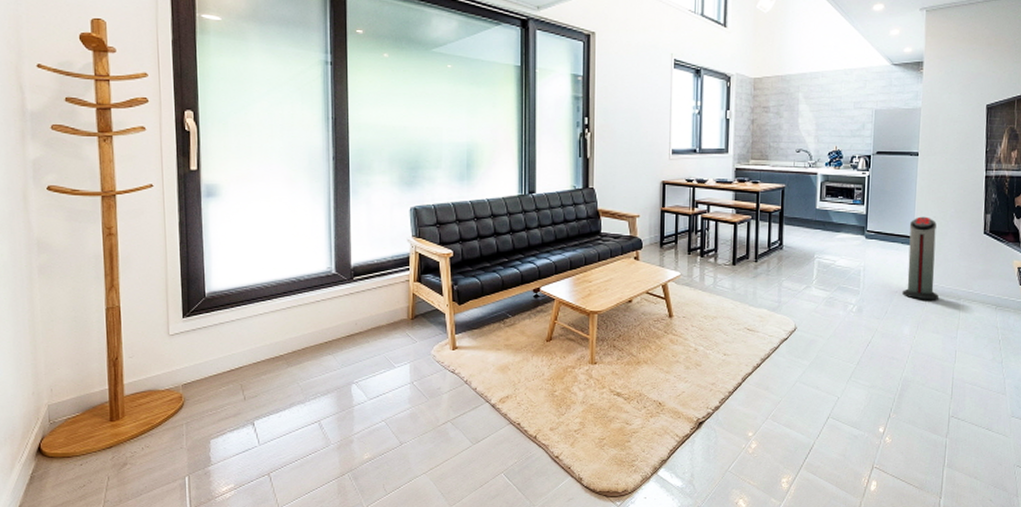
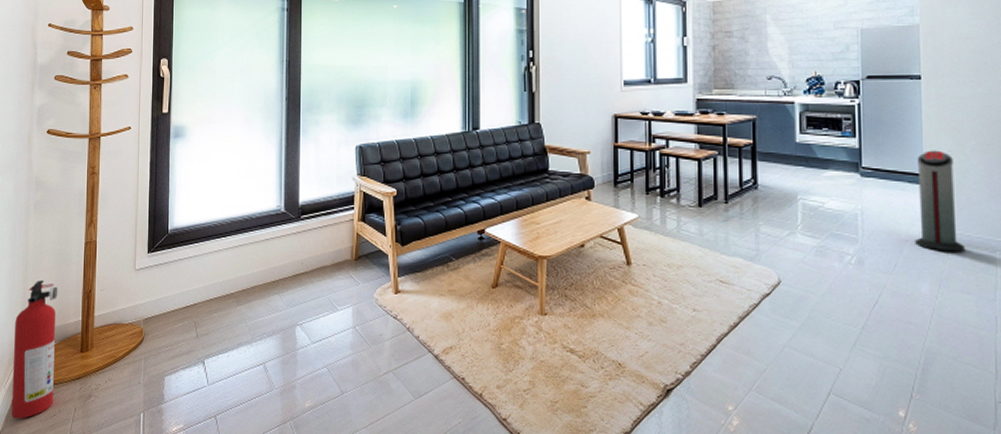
fire extinguisher: none [26,348,81,493] -> present [11,279,58,419]

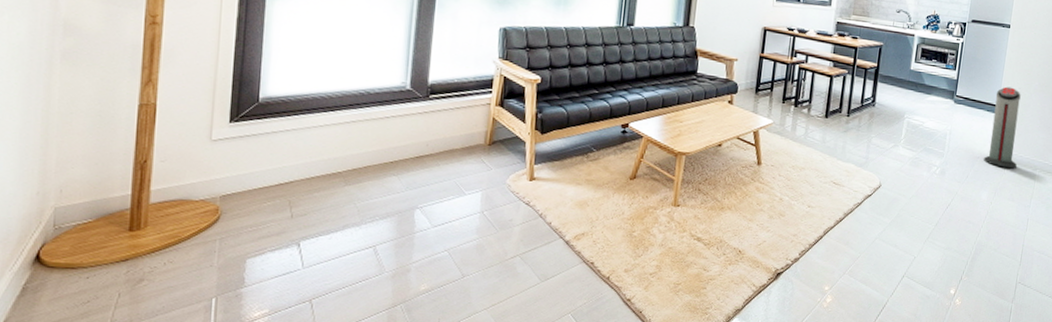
fire extinguisher: present [11,279,58,419] -> none [22,144,97,307]

